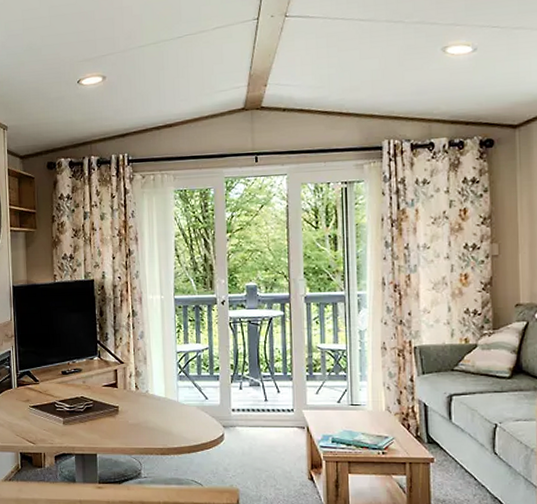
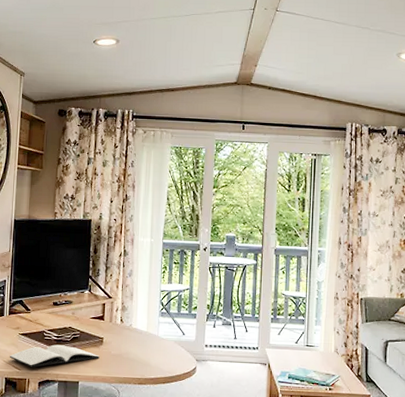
book: none [22,416,116,441] -> present [9,344,100,367]

